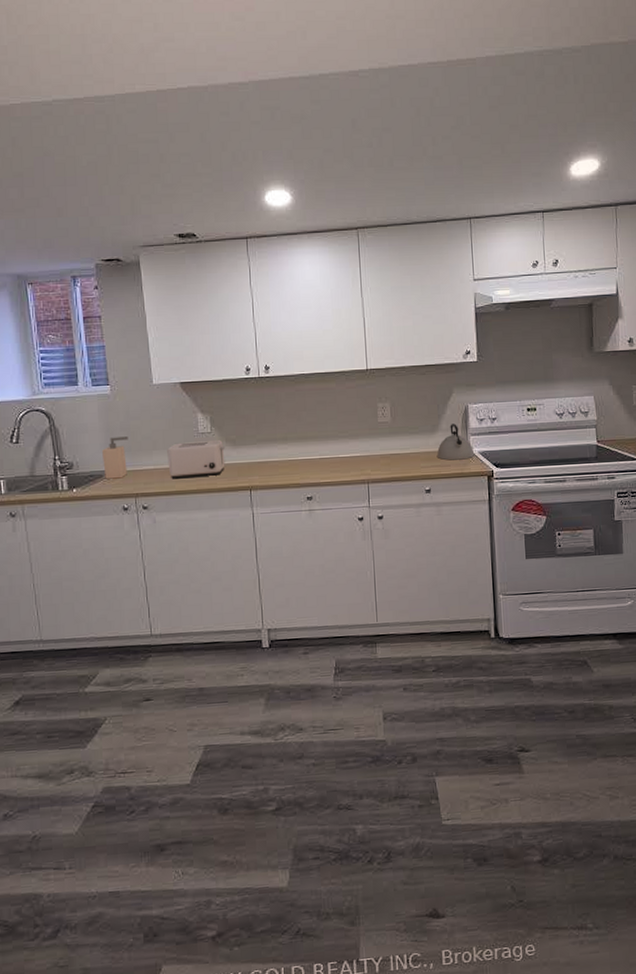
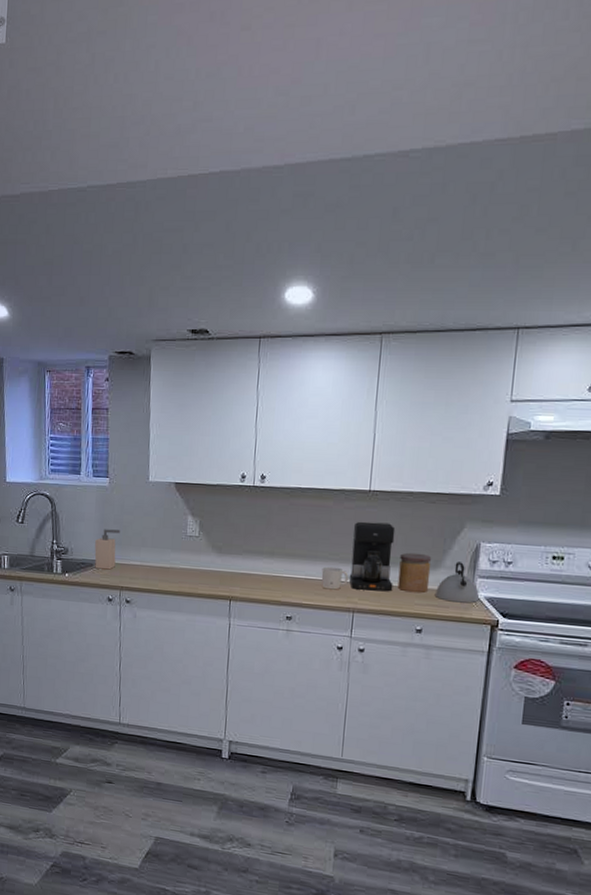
toaster: present [167,439,225,479] -> none [153,542,210,581]
mug: none [334,443,360,466] -> present [321,566,349,590]
coffee maker: none [358,397,400,462] -> present [348,522,395,592]
jar: none [402,421,430,458] -> present [397,553,432,594]

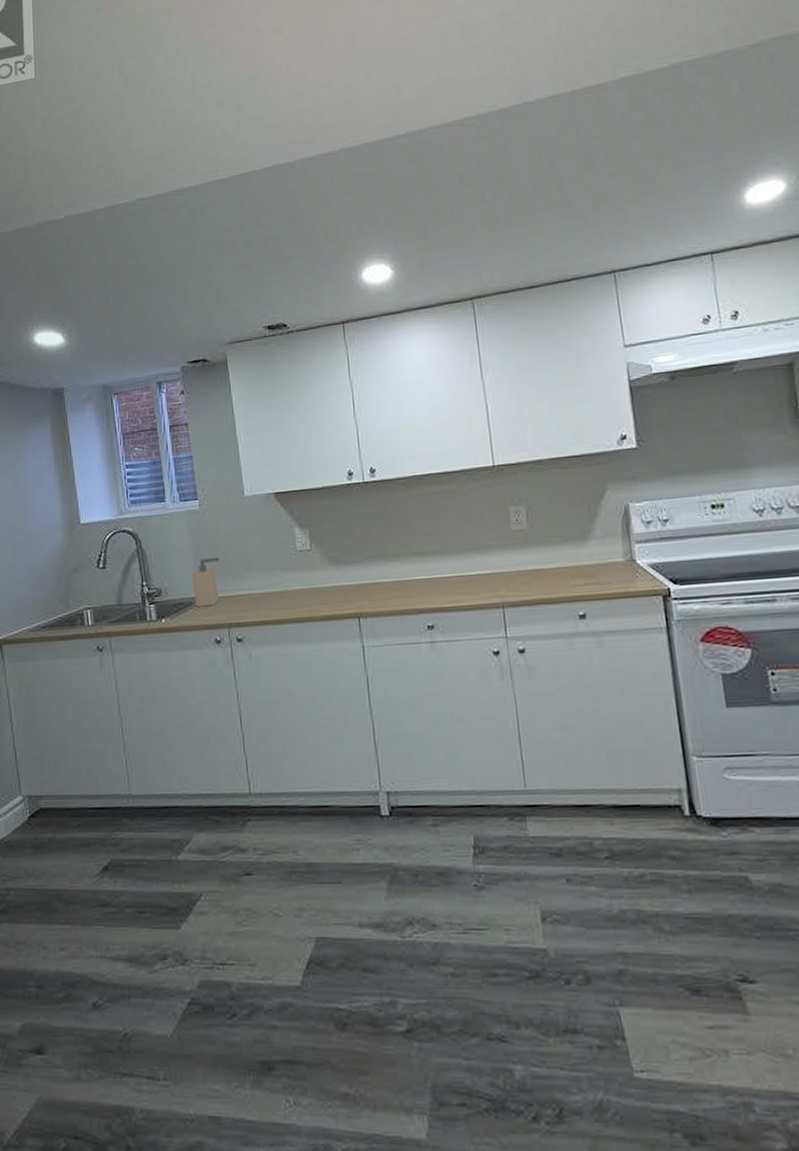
mug: present [321,566,349,590] -> none [457,558,490,586]
coffee maker: present [348,522,395,592] -> none [485,498,543,580]
jar: present [397,553,432,594] -> none [543,527,582,574]
kettle: present [434,562,480,604] -> none [590,529,643,577]

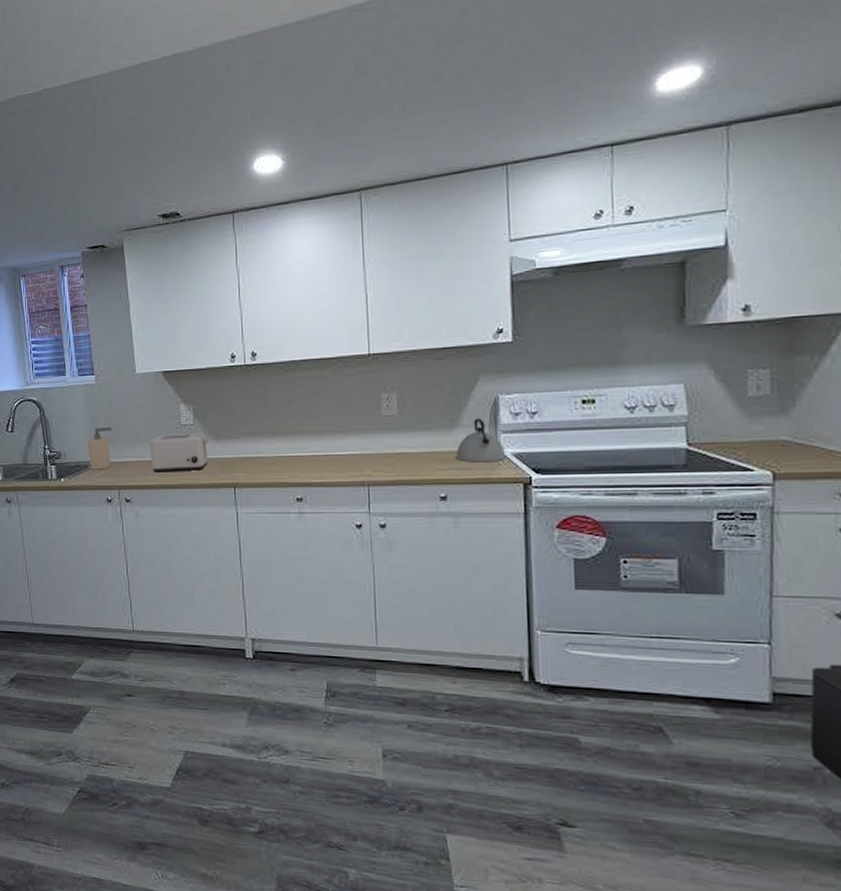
toaster: none [262,557,329,606] -> present [149,432,208,473]
kettle: none [590,529,643,577] -> present [455,418,507,463]

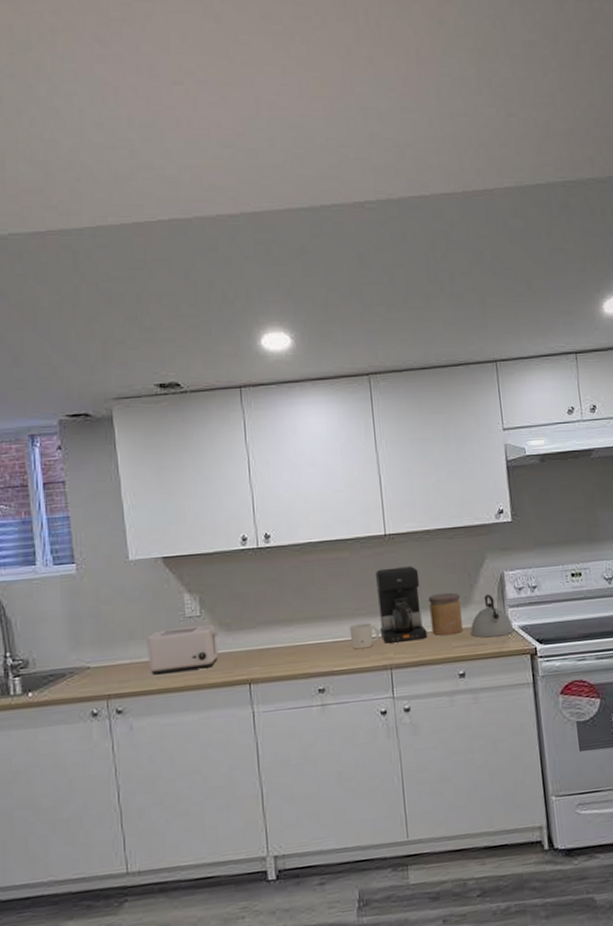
soap dispenser: present [88,427,112,470] -> none [66,625,98,679]
mug: none [328,439,359,464] -> present [349,622,380,650]
coffee maker: none [358,386,409,461] -> present [376,566,428,644]
jar: none [412,414,447,458] -> present [428,593,463,636]

